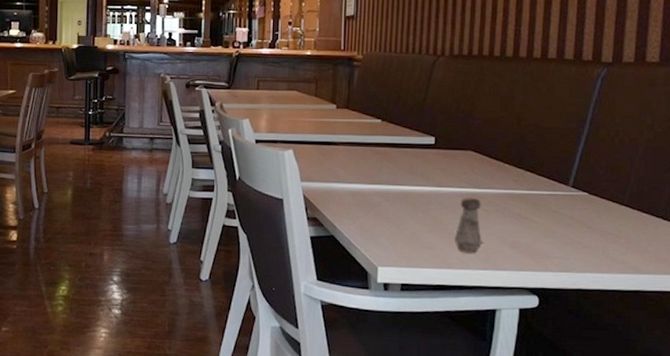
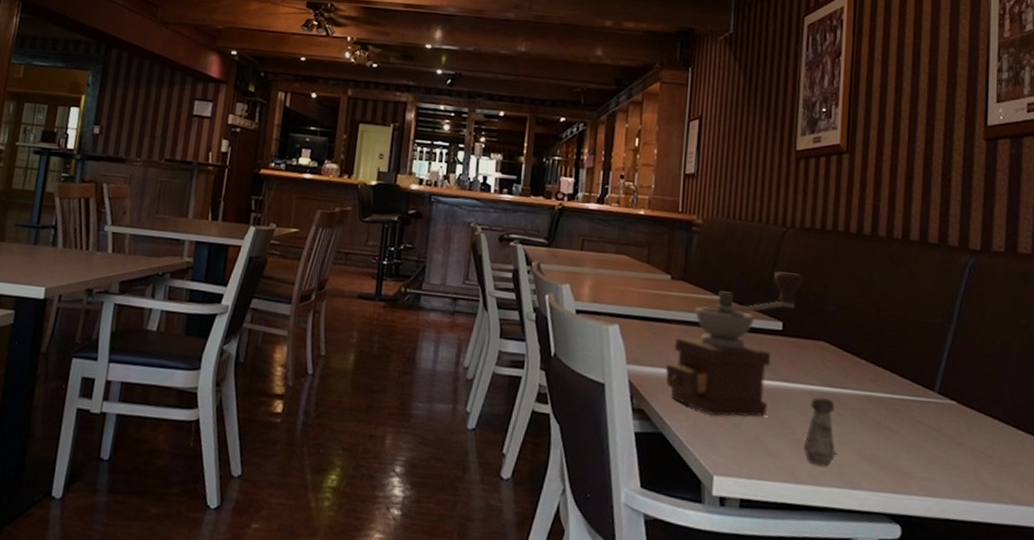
coffee grinder: none [335,94,452,220] -> present [665,271,803,417]

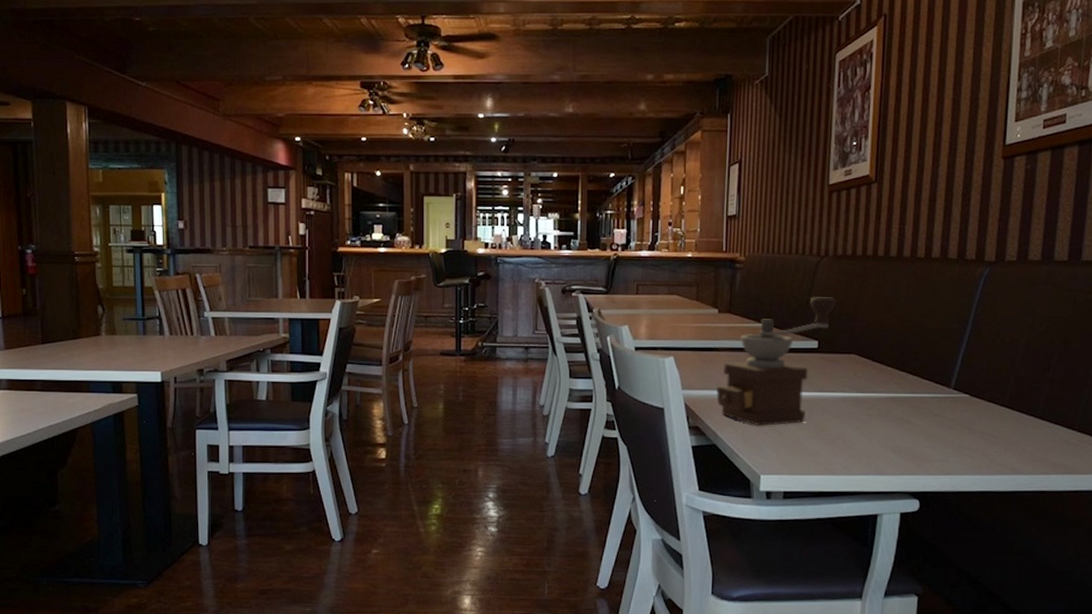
salt shaker: present [803,396,835,467] -> none [836,401,864,459]

